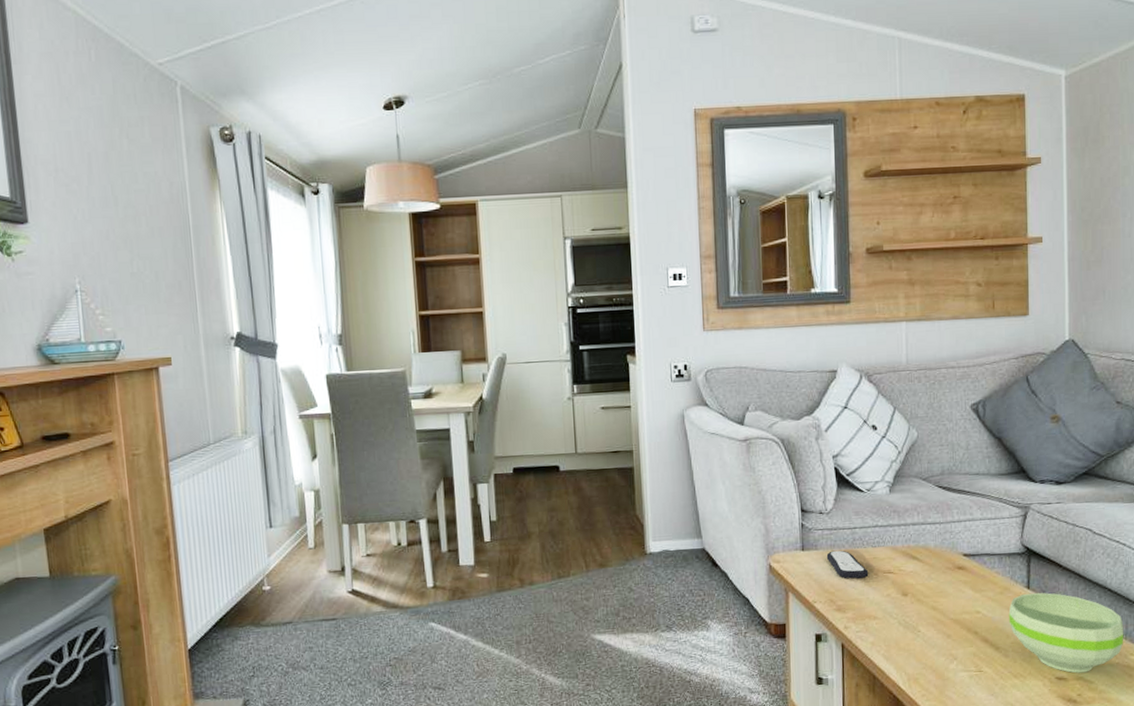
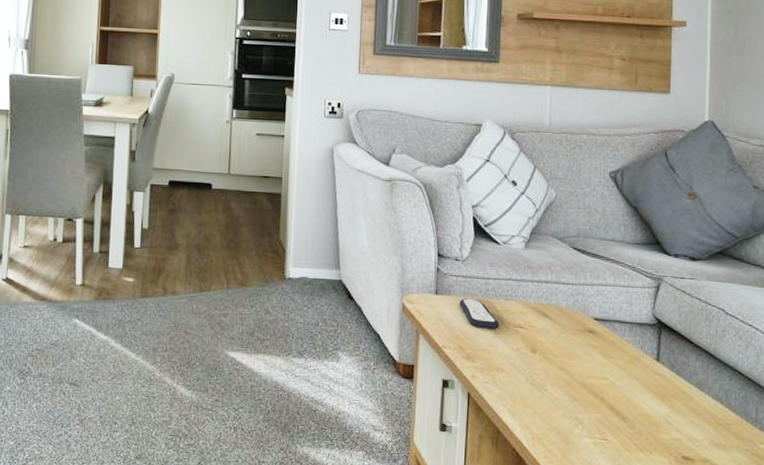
bowl: present [1008,592,1124,673] -> none [636,366,754,456]

